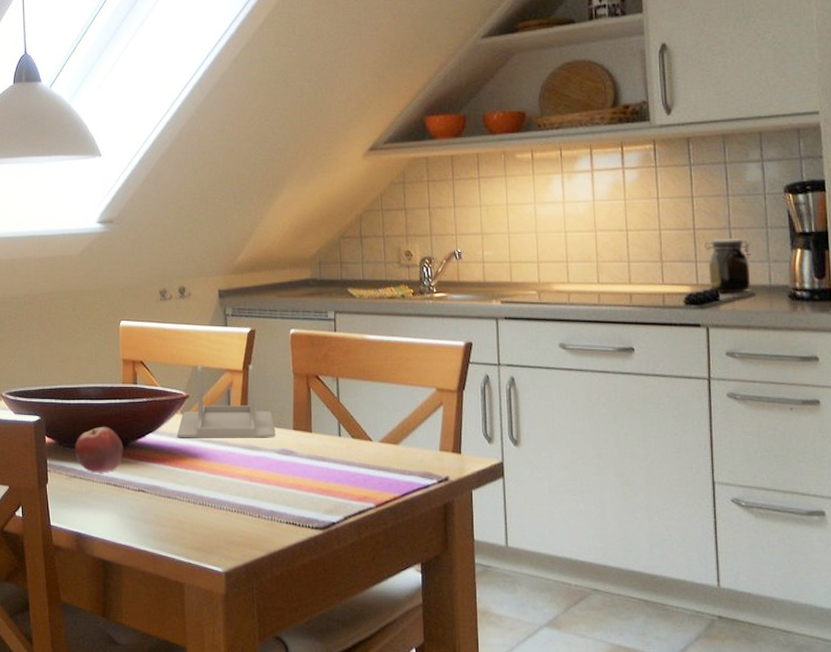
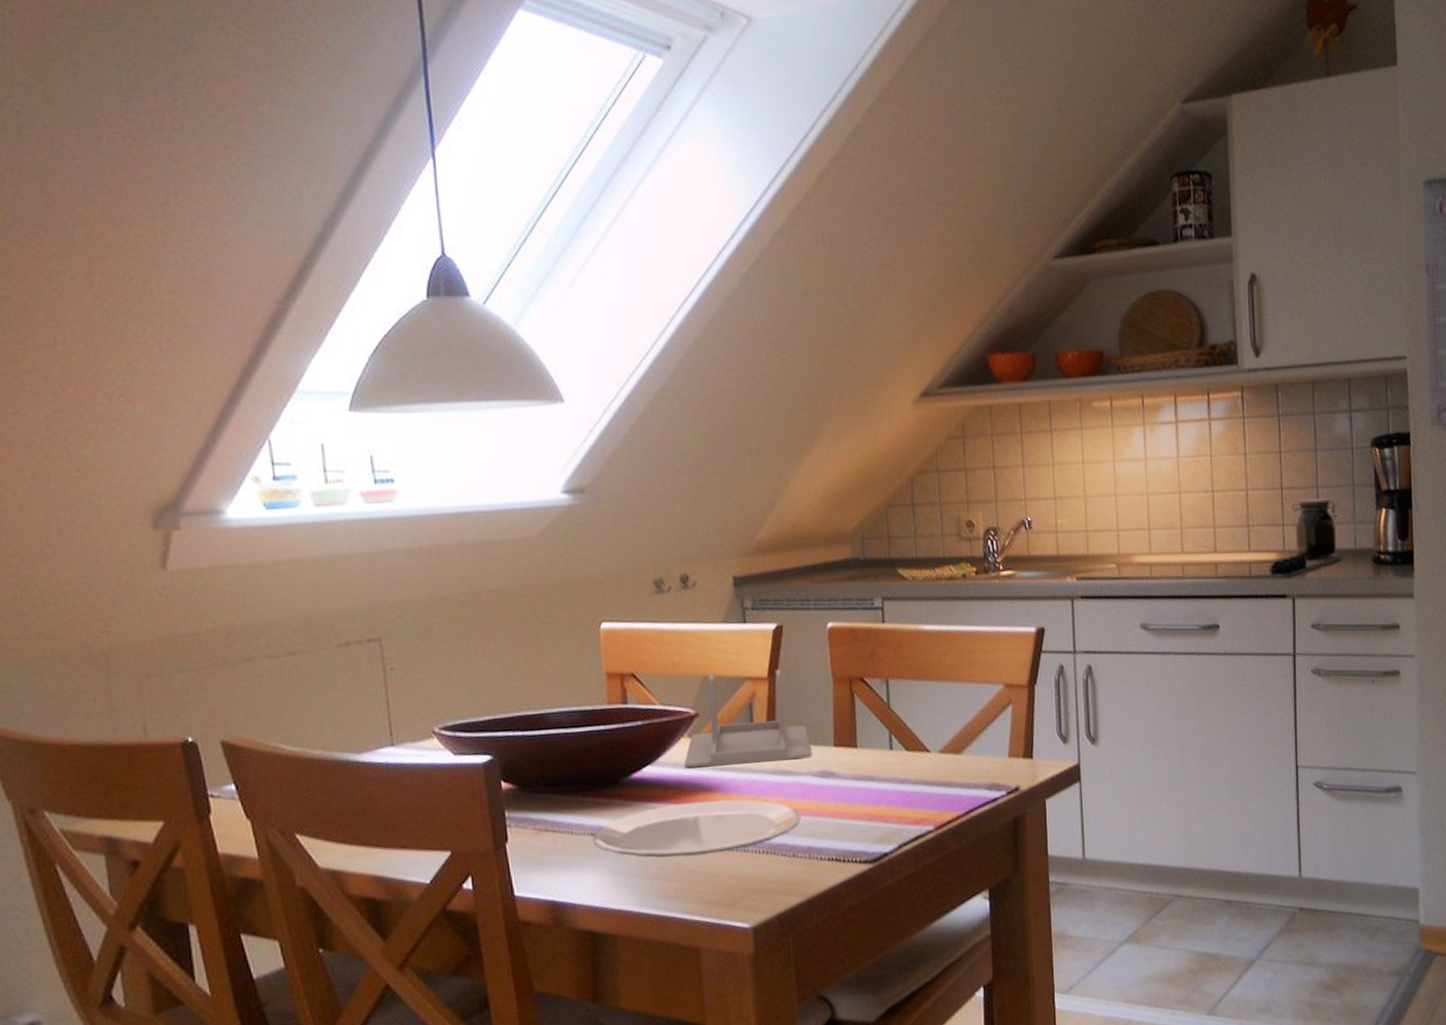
fruit: present [75,426,124,473] -> none [544,761,613,823]
plate: none [108,465,266,508] -> present [593,799,801,858]

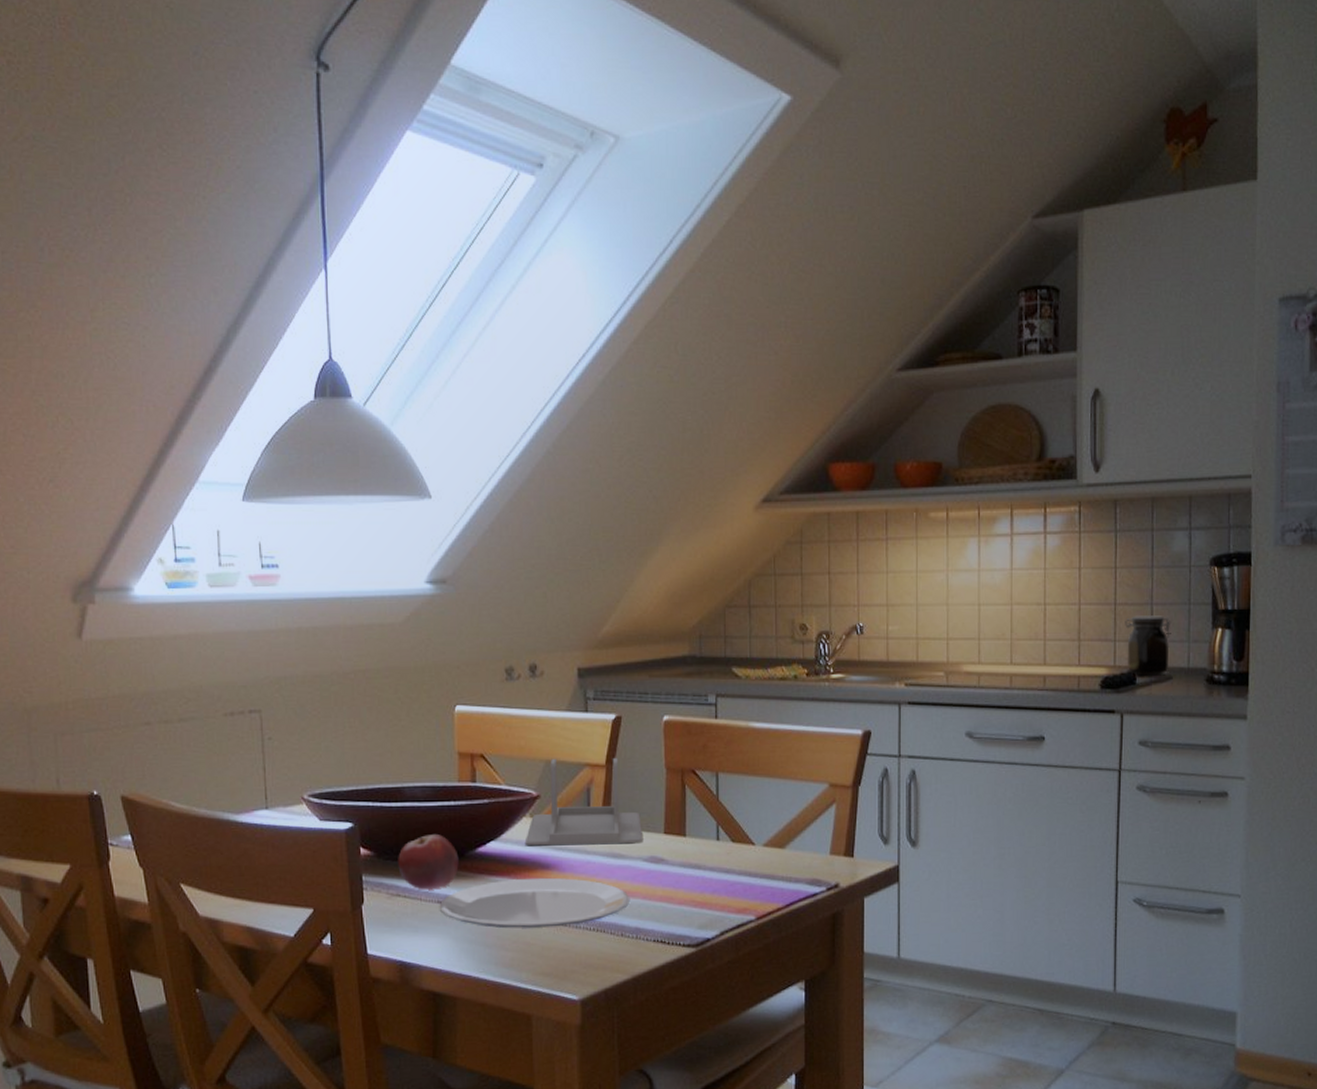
fruit: none [544,761,613,823] -> present [398,833,459,890]

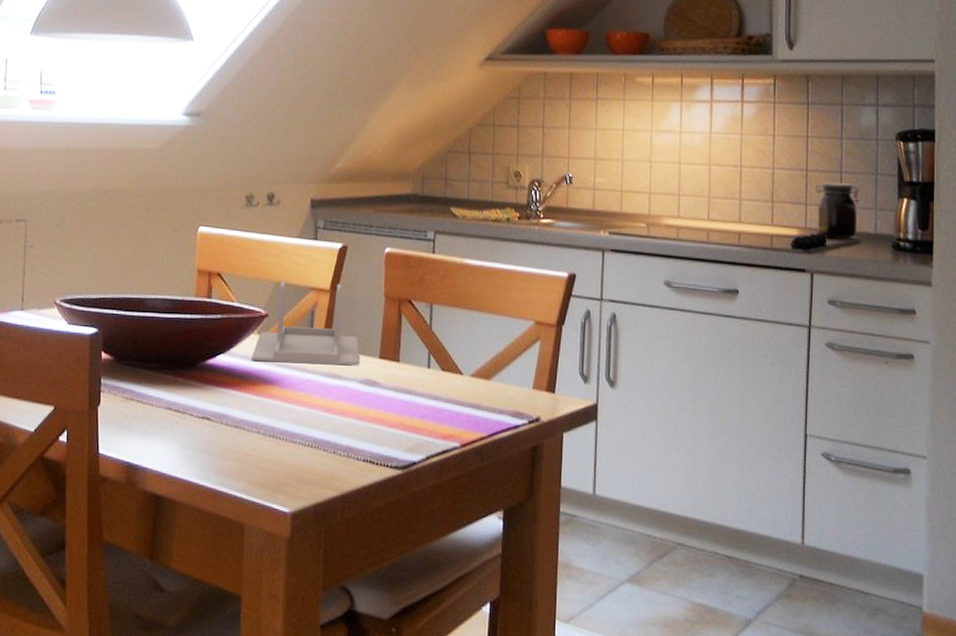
fruit: present [398,833,459,890] -> none [134,343,190,396]
plate: present [440,877,631,929] -> none [169,391,345,440]

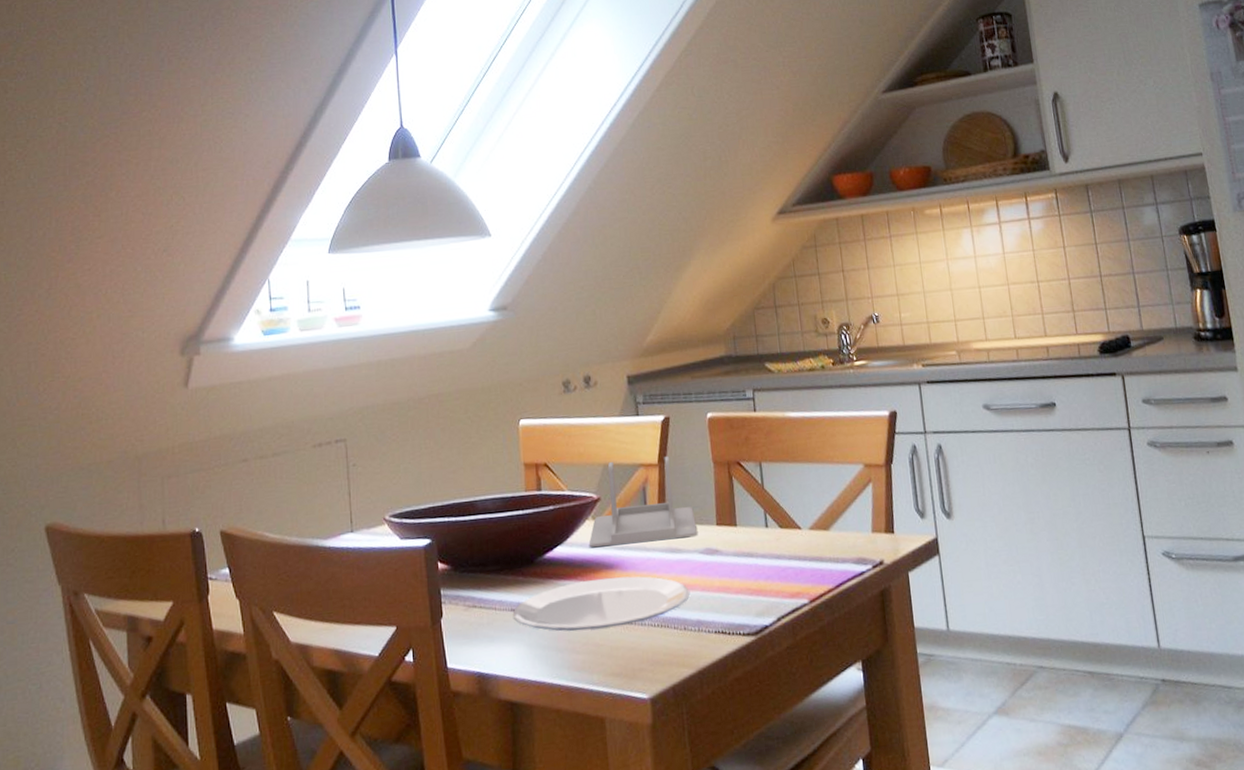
plate: none [169,391,345,440] -> present [513,576,690,631]
jar: present [815,182,860,240] -> none [1112,282,1158,339]

